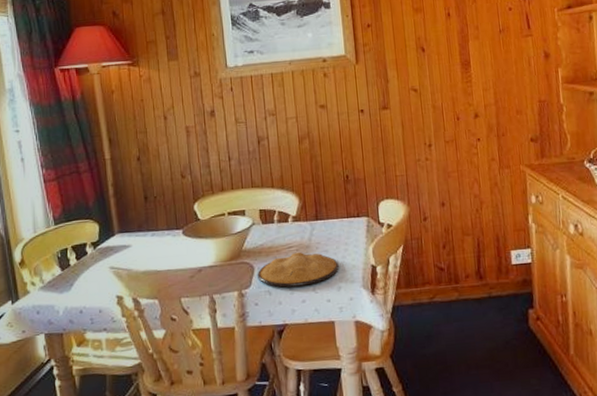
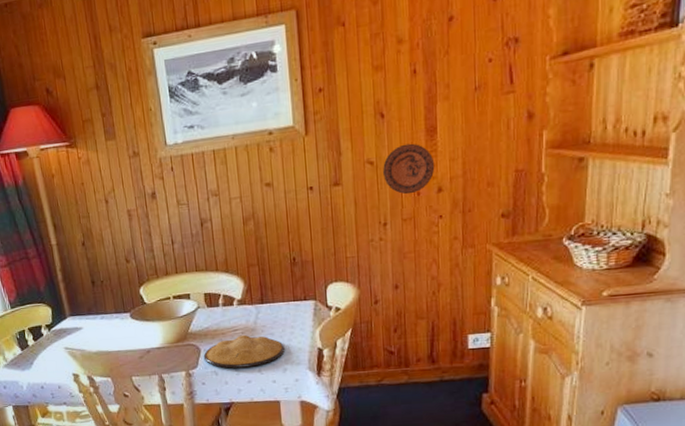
decorative plate: none [426,74,471,119] -> present [383,143,435,195]

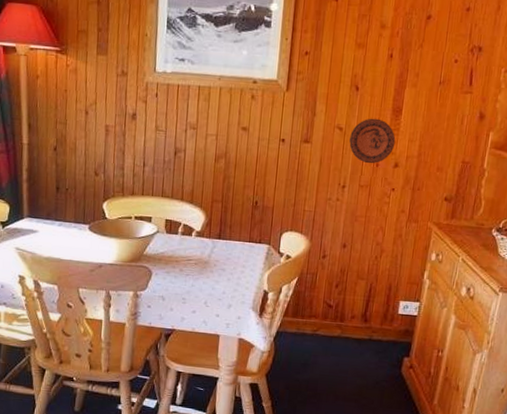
plate: present [203,334,285,369] -> none [153,265,233,298]

